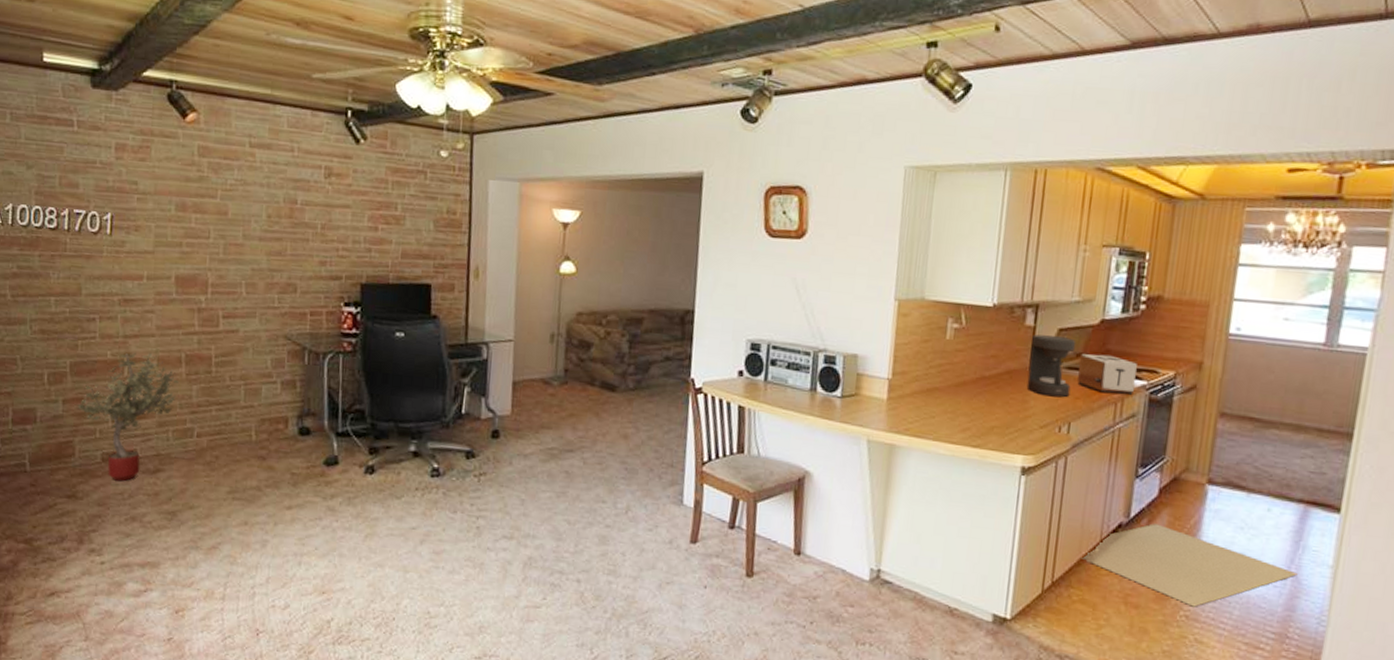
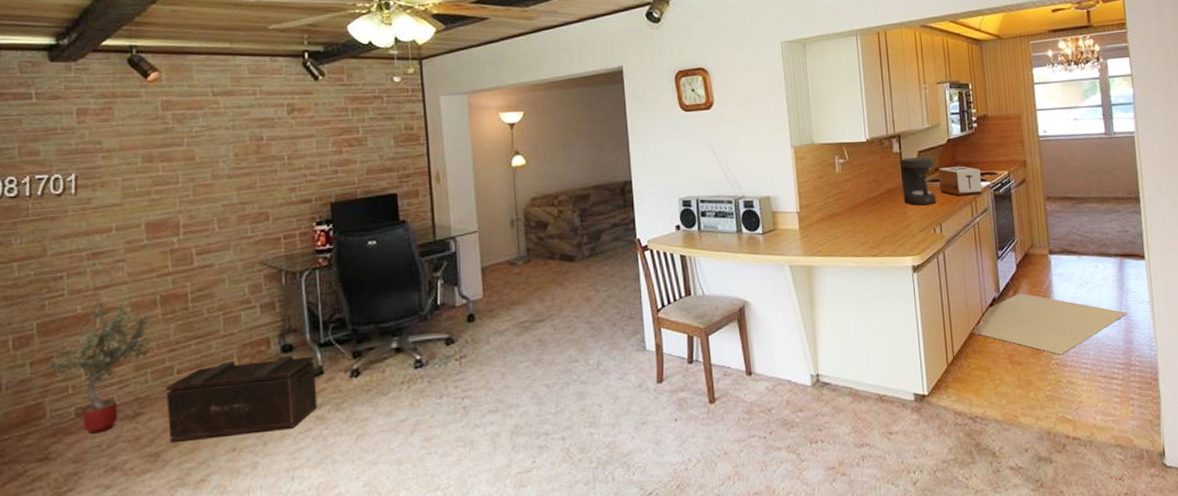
storage box: none [185,434,331,515] -> present [165,355,317,444]

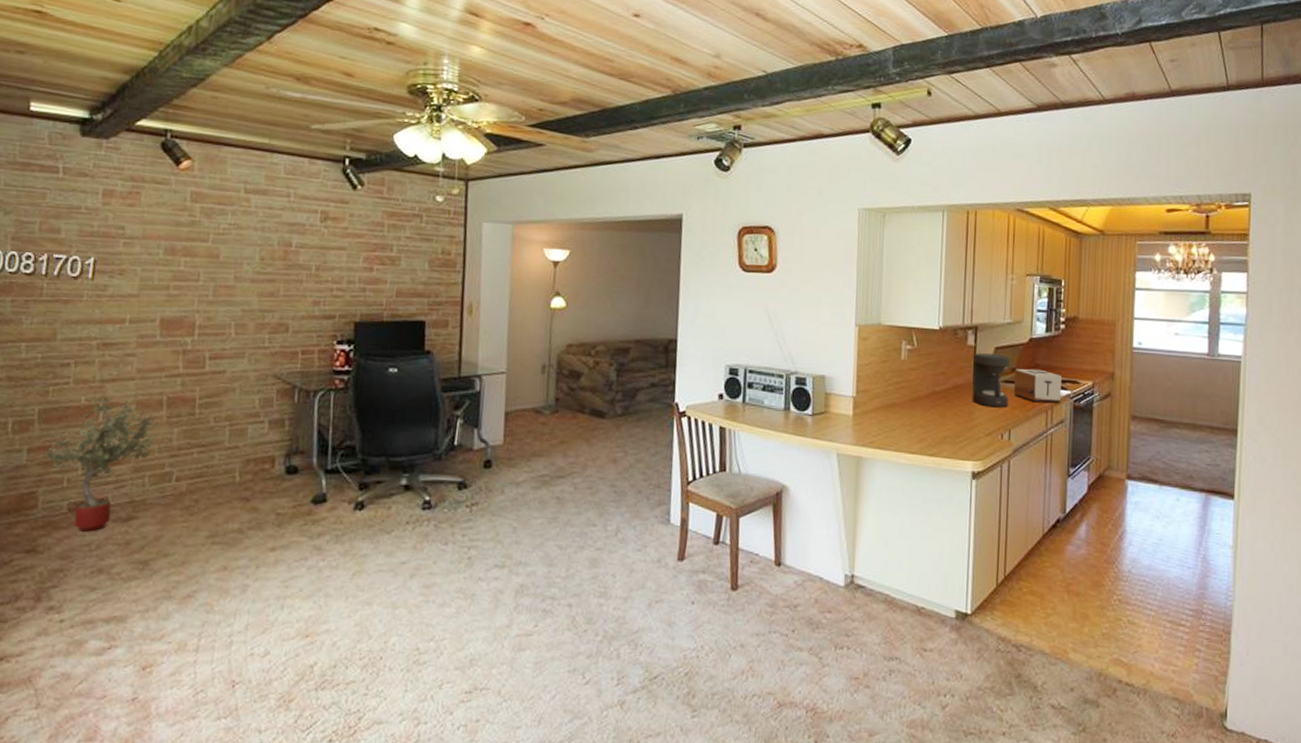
storage box: present [165,355,317,444] -> none [160,476,319,556]
door mat: present [970,293,1127,355] -> none [1026,517,1206,591]

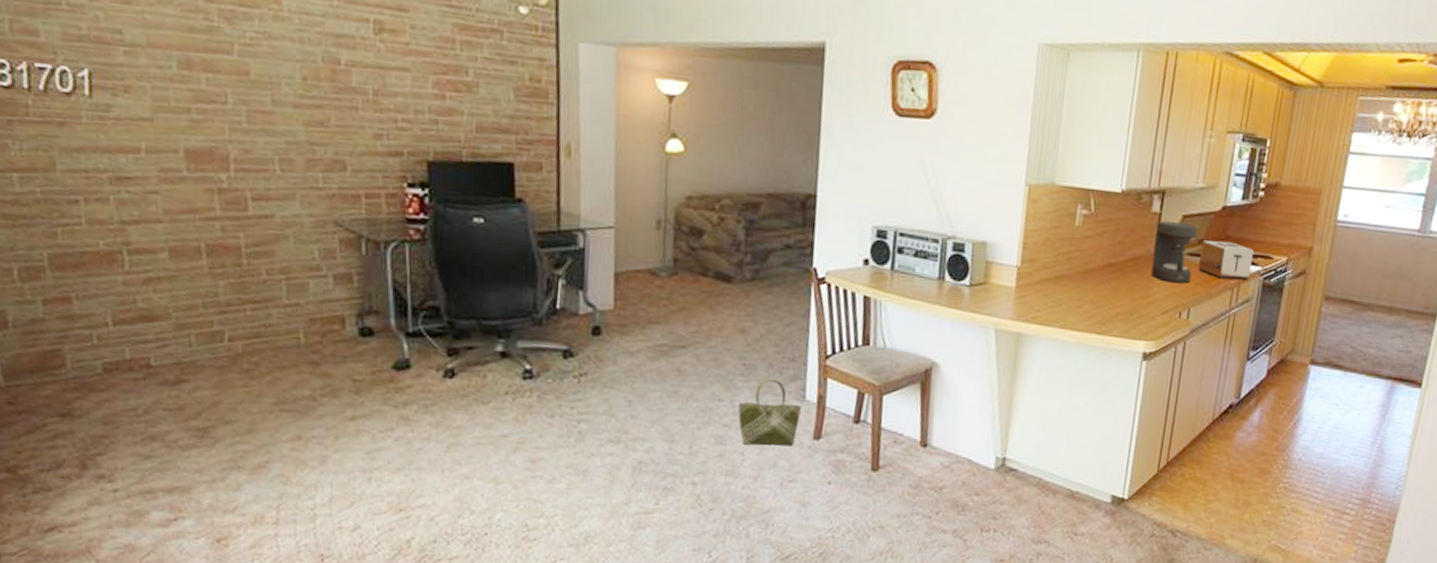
potted tree: present [43,396,159,532] -> none [63,241,199,395]
shopping bag: none [610,504,666,568] -> present [737,378,801,446]

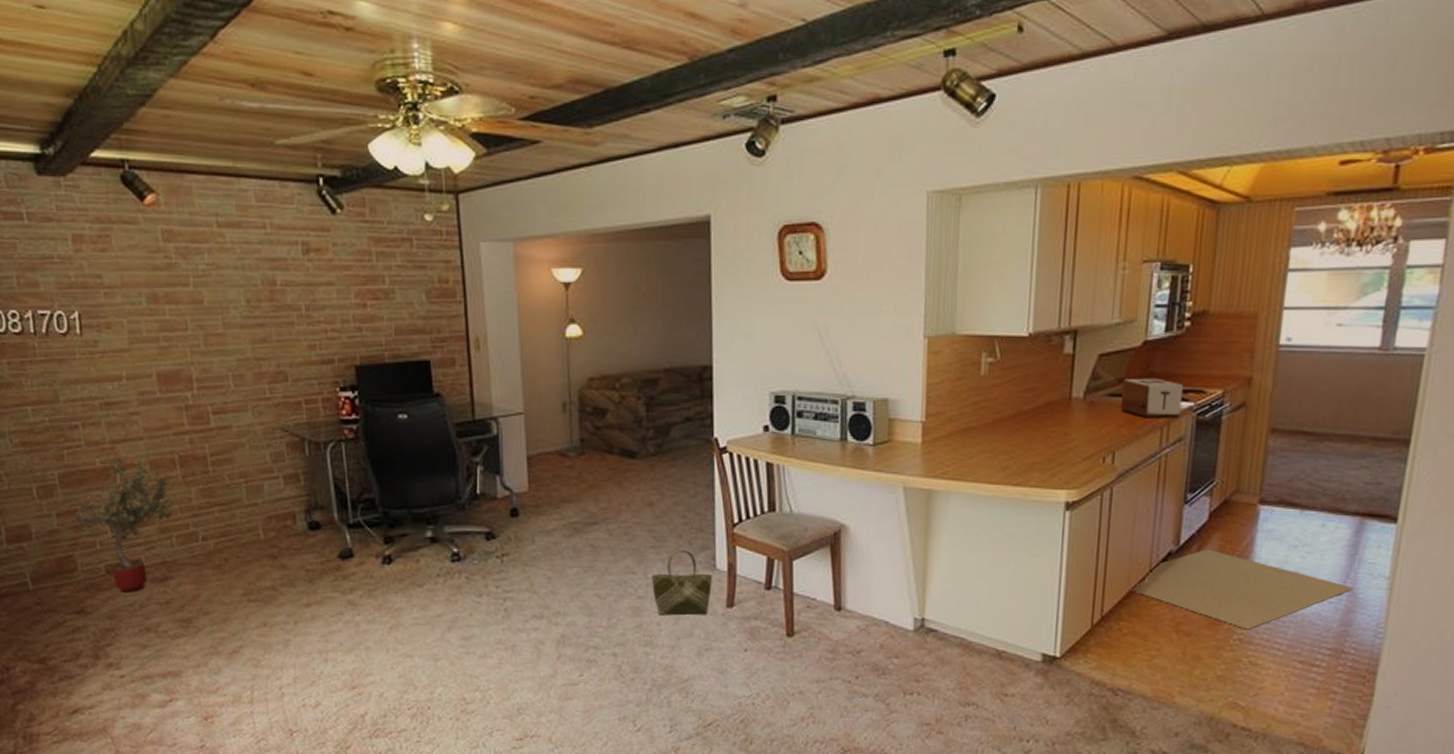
potted tree: none [63,241,199,395] -> present [72,456,176,593]
coffee maker: present [1150,221,1199,284] -> none [1067,361,1118,427]
door mat: none [1193,403,1382,479] -> present [1129,549,1354,630]

